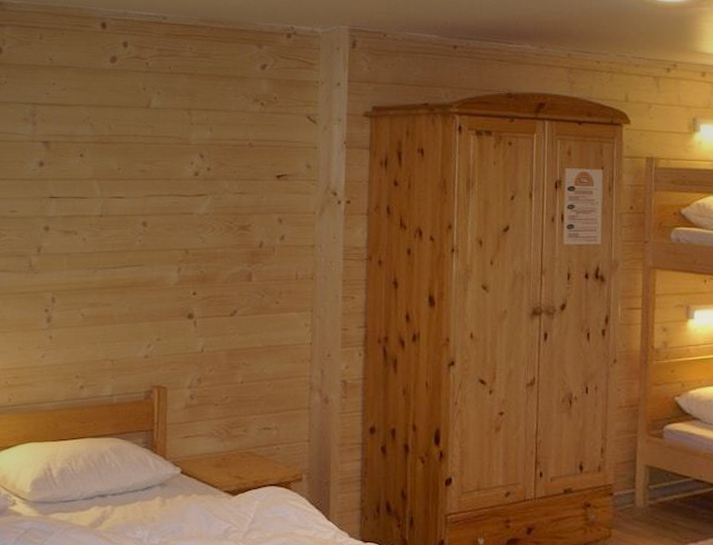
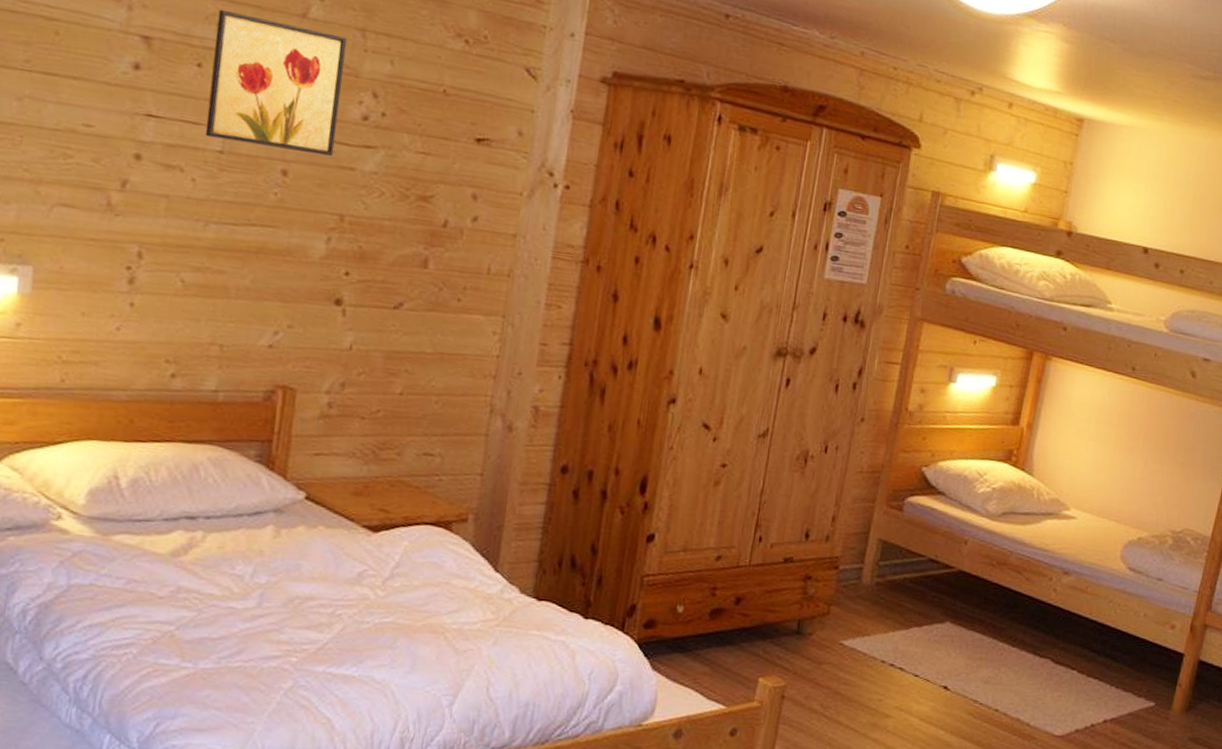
wall art: none [89,113,179,207] -> present [204,9,348,157]

